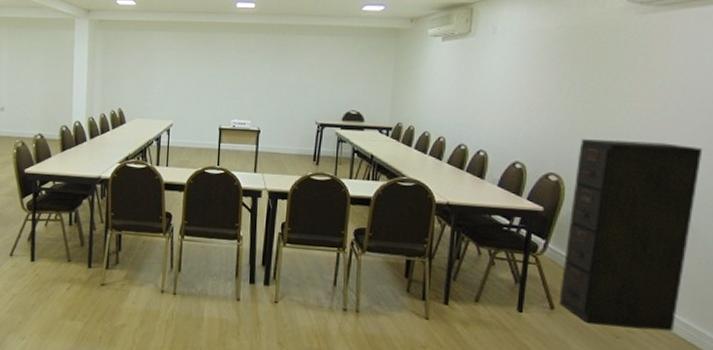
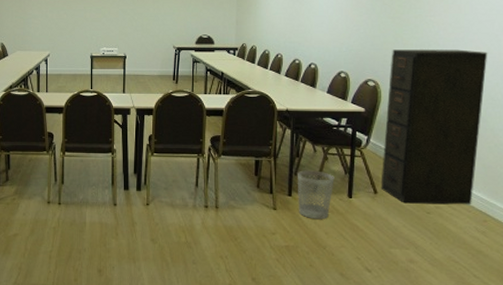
wastebasket: none [455,275,502,335] -> present [298,170,335,220]

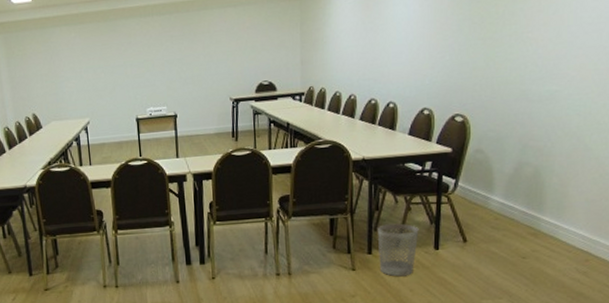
filing cabinet: present [381,49,488,205] -> none [471,68,594,250]

